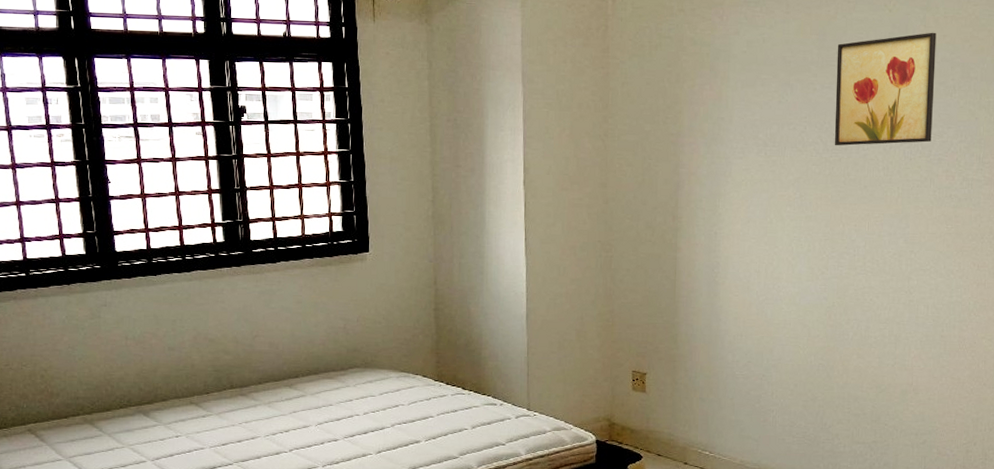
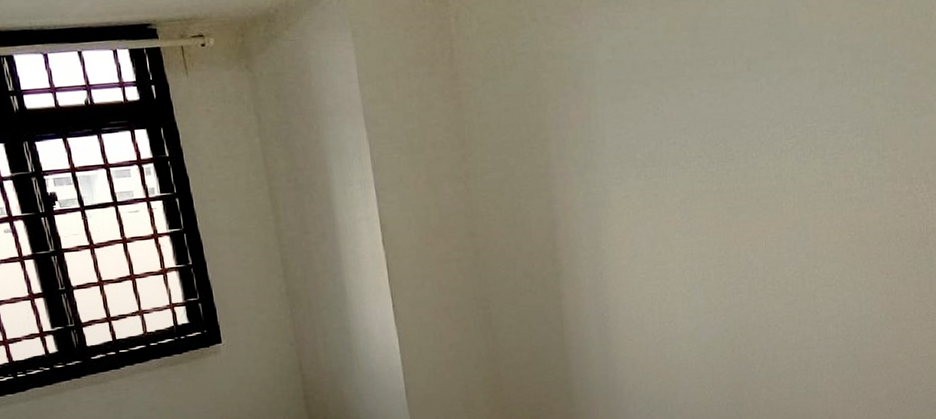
wall art: present [834,32,937,146] -> none [712,12,825,158]

